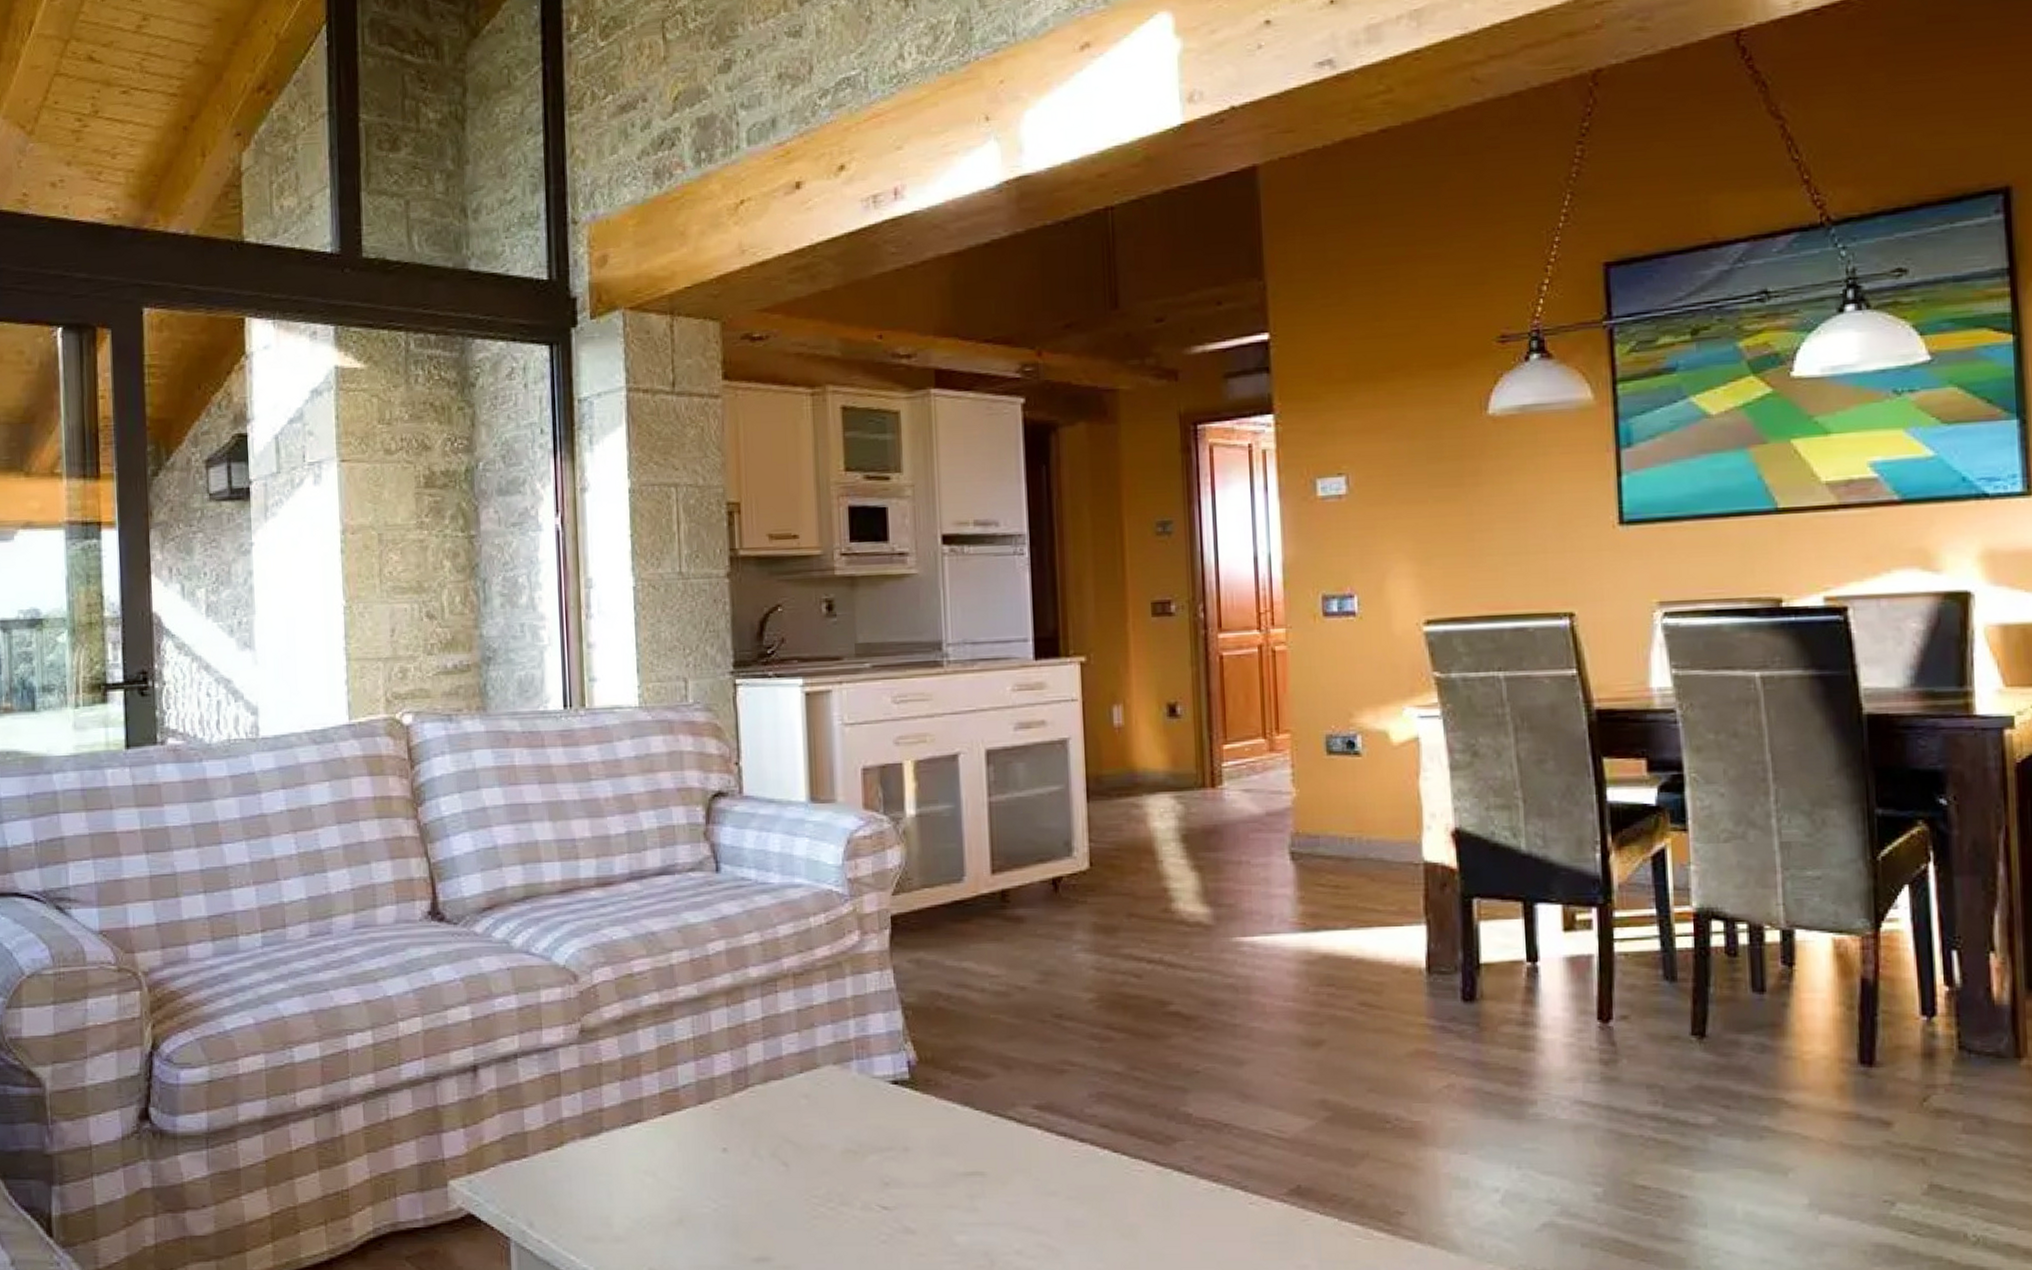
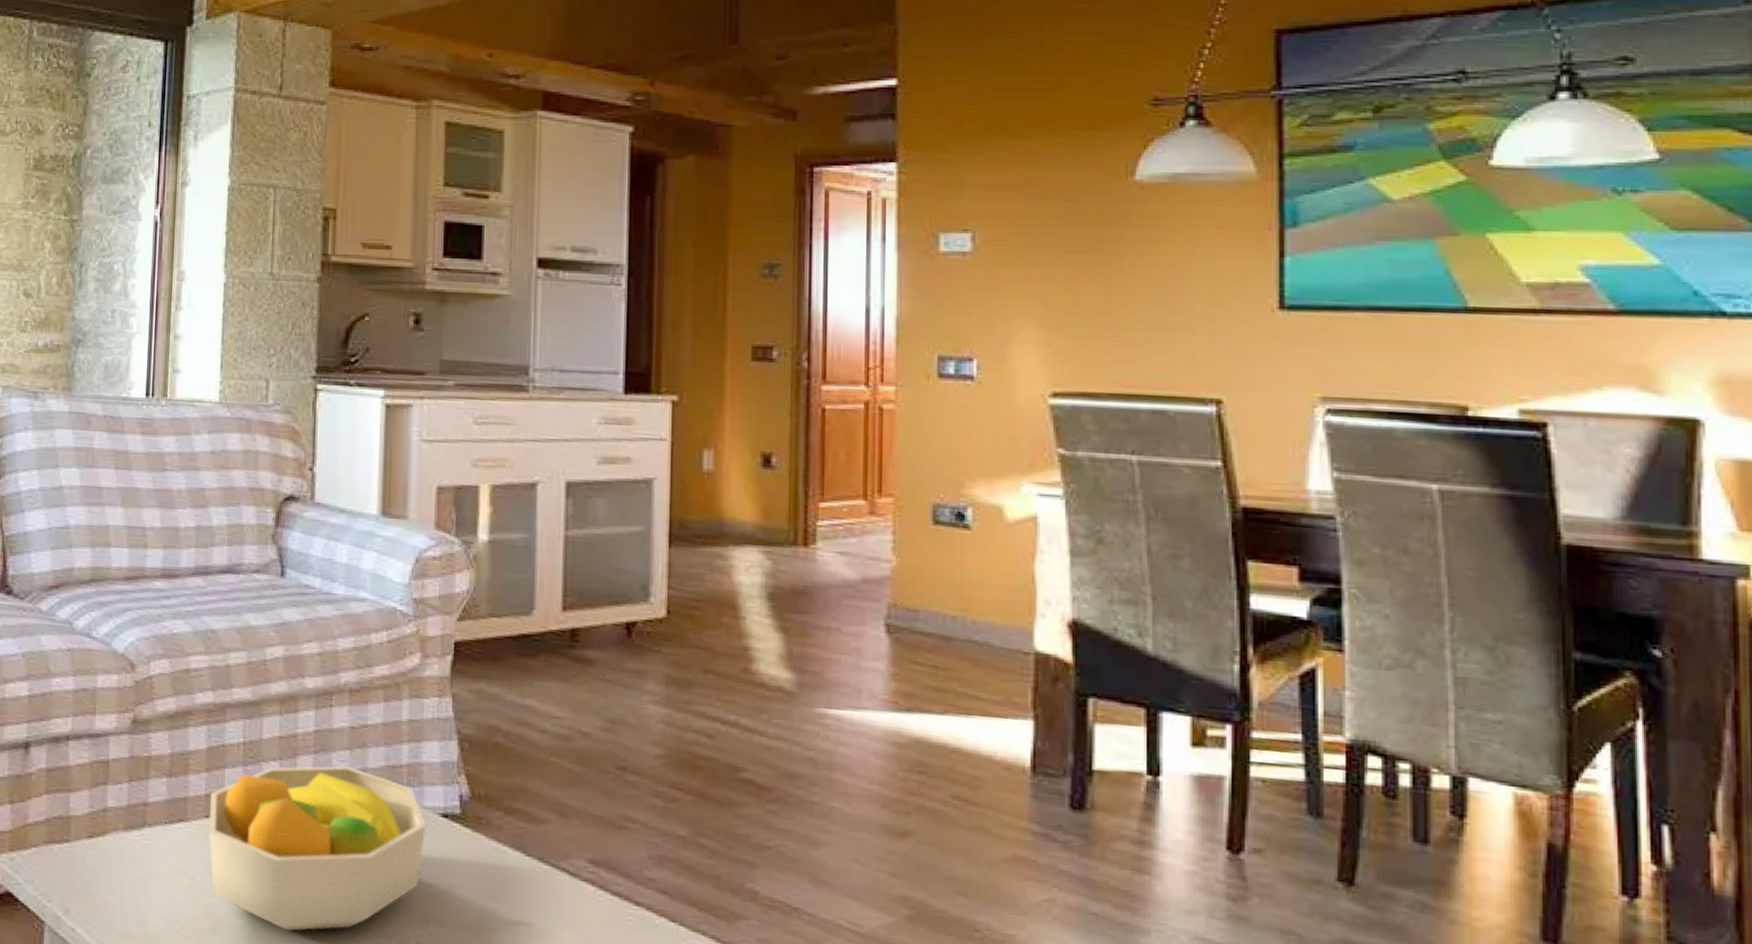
fruit bowl: none [665,1048,878,1213] -> present [208,766,427,931]

